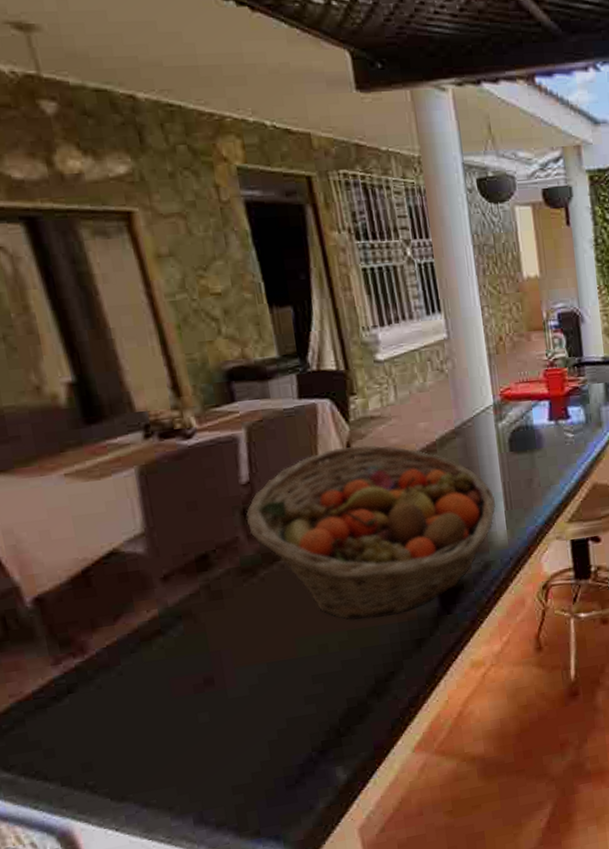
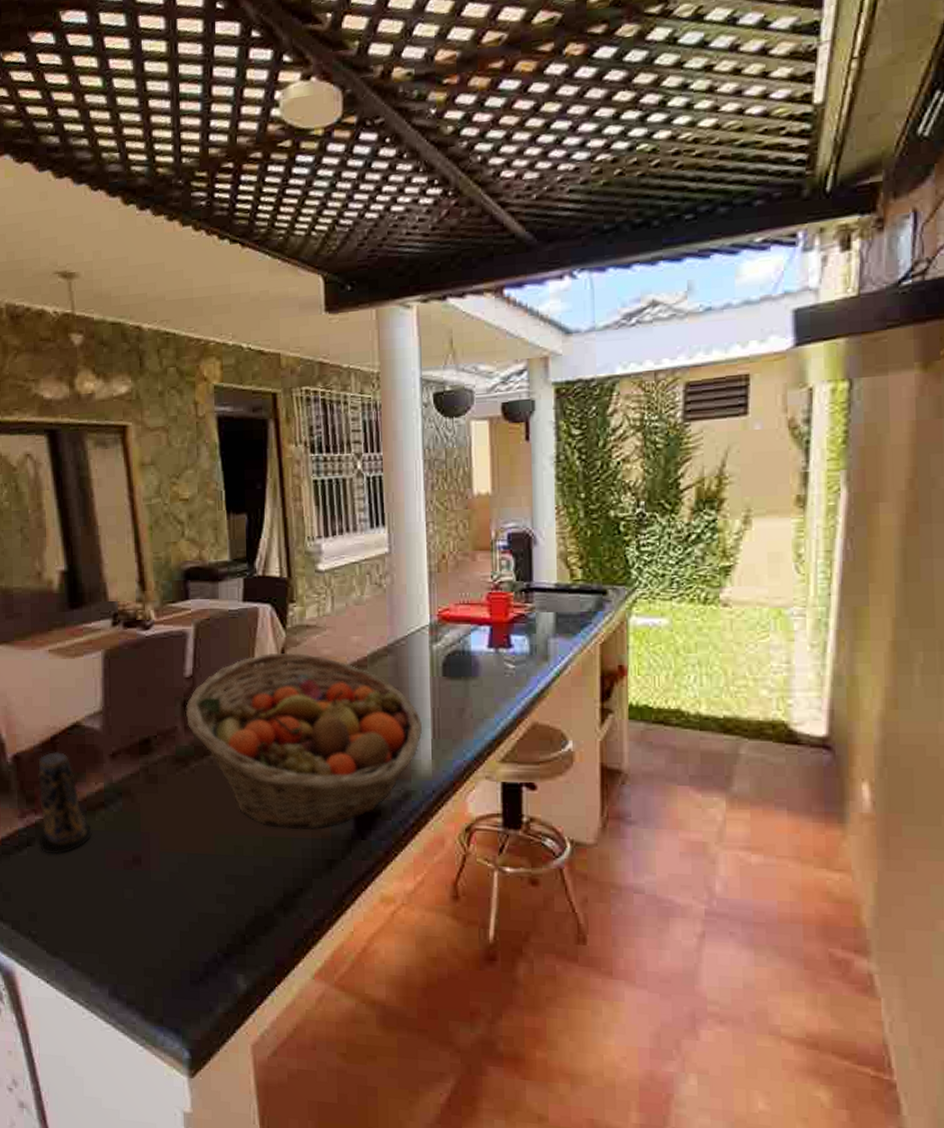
candle: none [68,585,151,697] -> present [38,752,92,855]

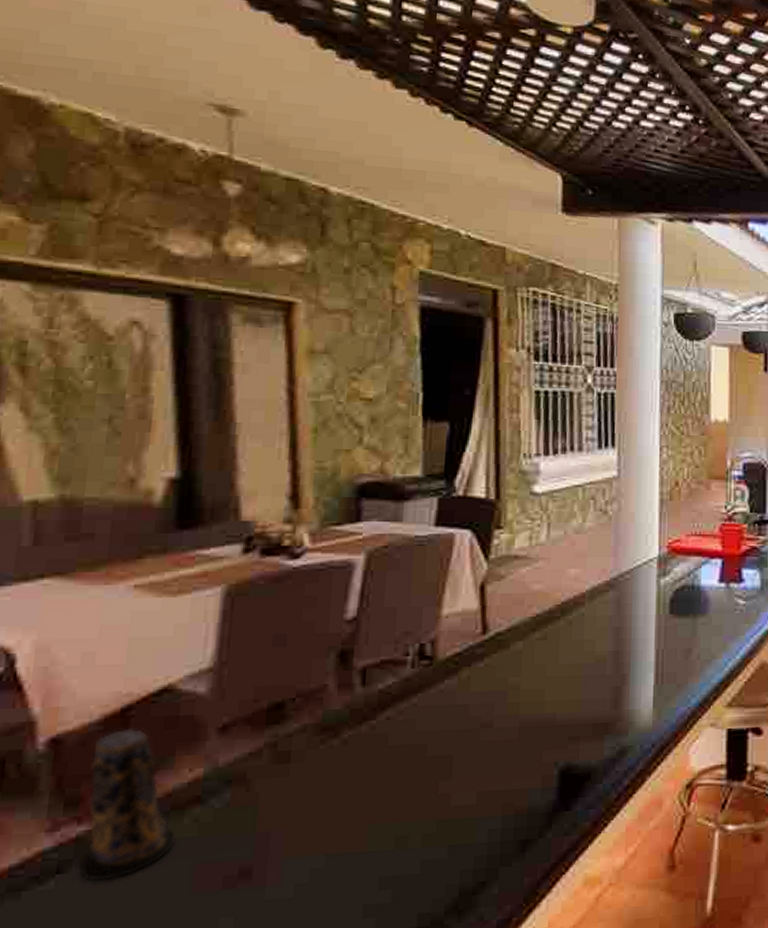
fruit basket: present [185,652,422,831] -> none [341,587,644,808]

